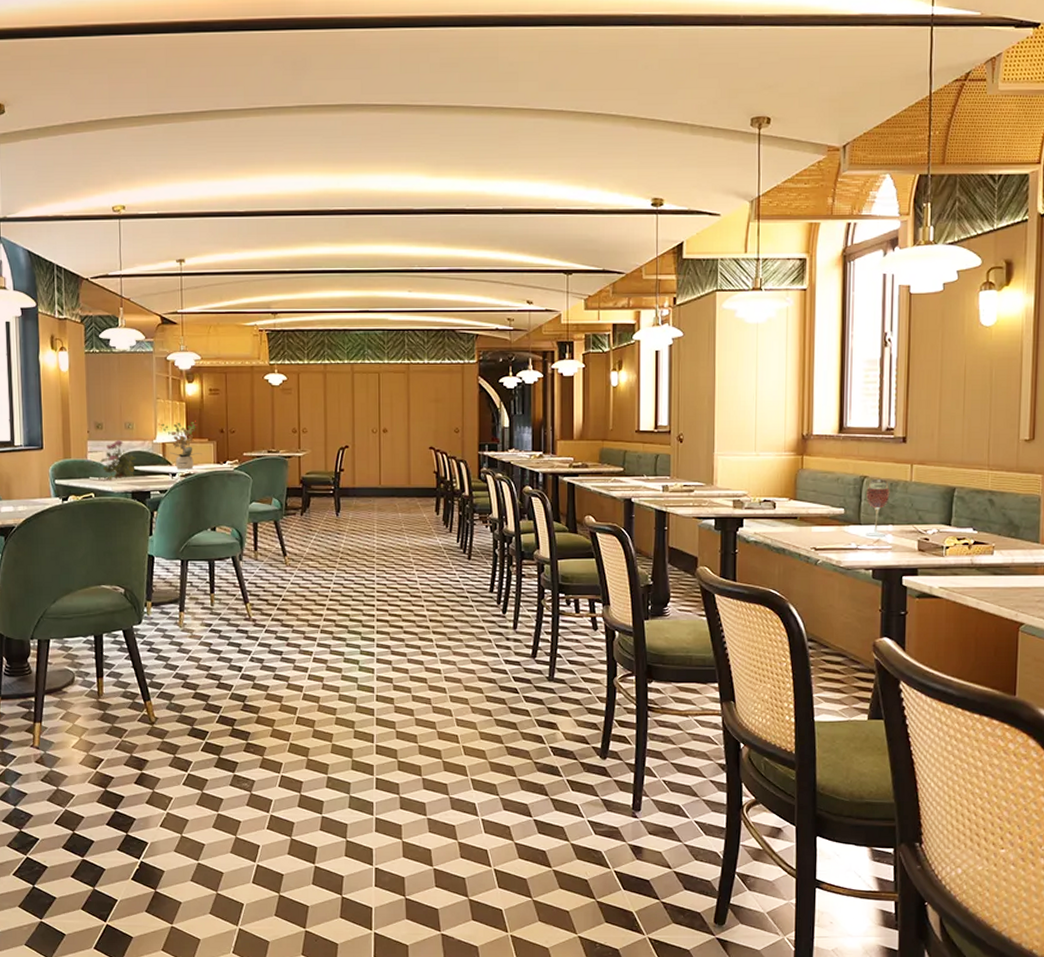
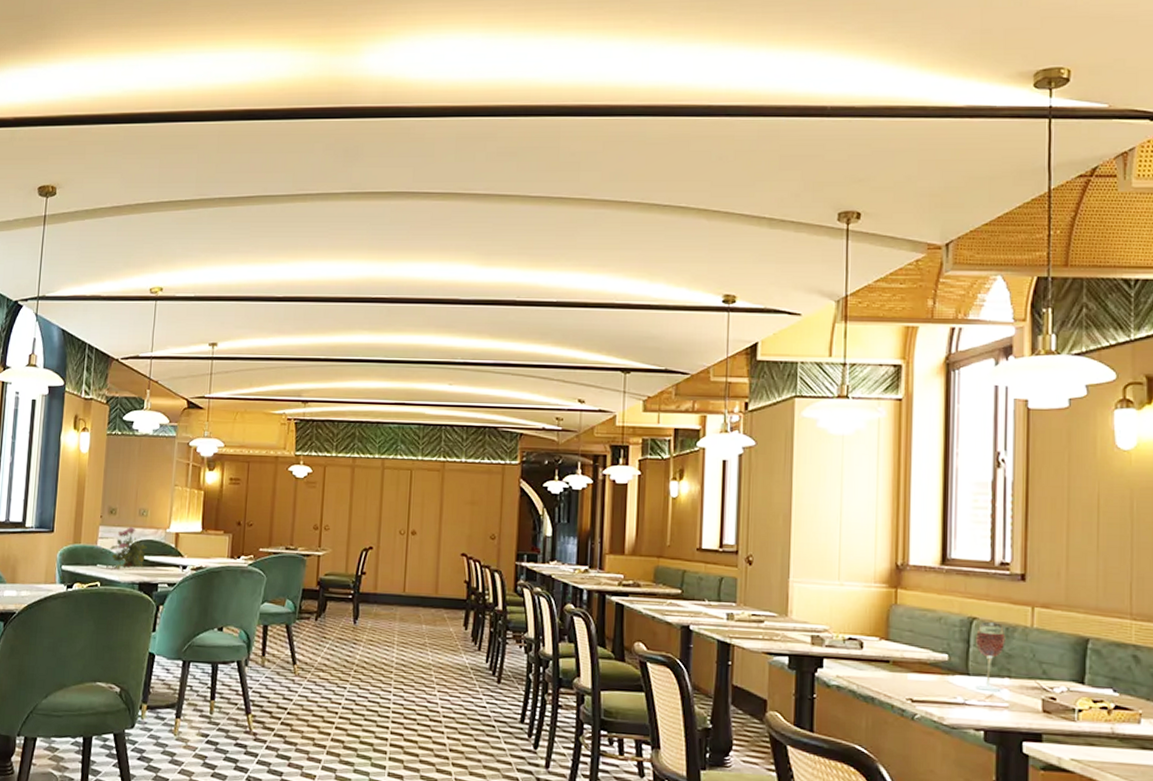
potted plant: present [158,419,203,470] -> none [174,510,217,563]

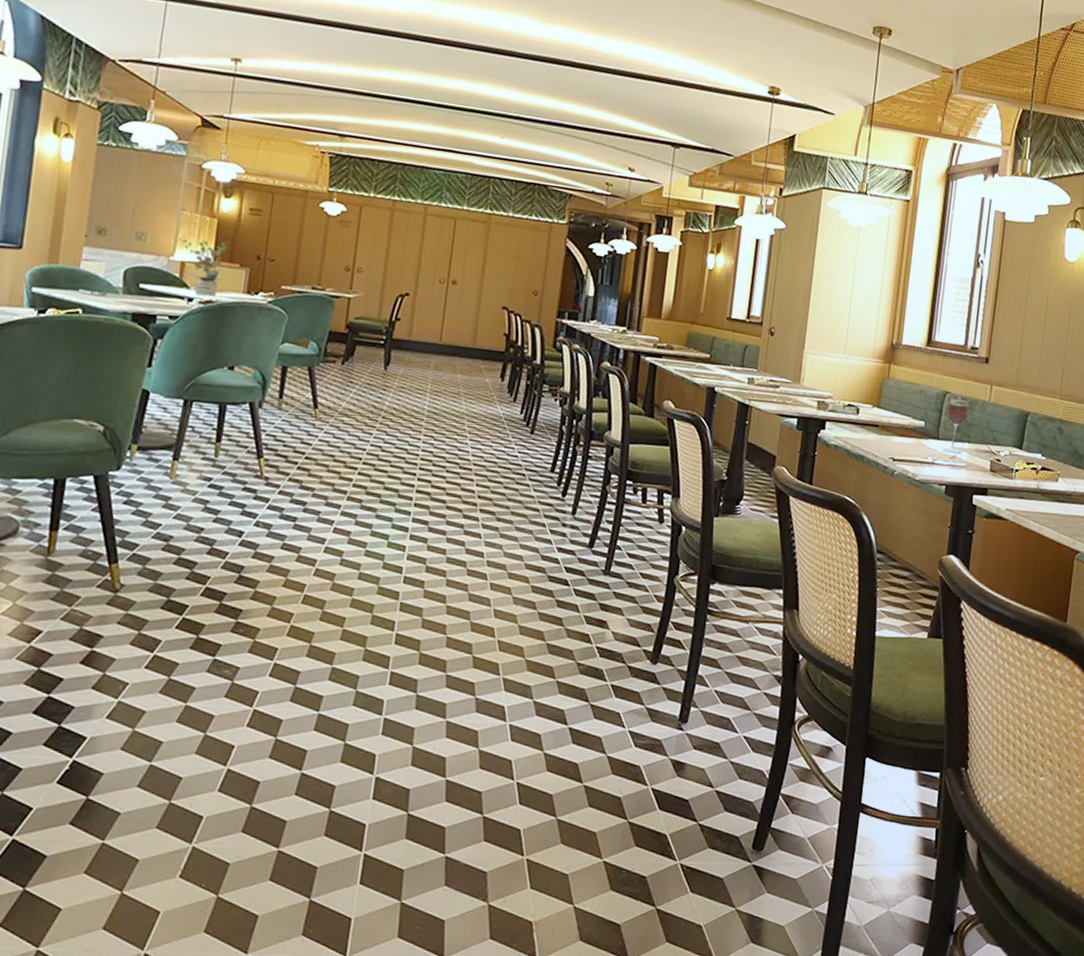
flower bouquet: present [110,527,147,571] -> none [96,251,145,298]
potted plant: none [174,510,217,563] -> present [179,238,231,297]

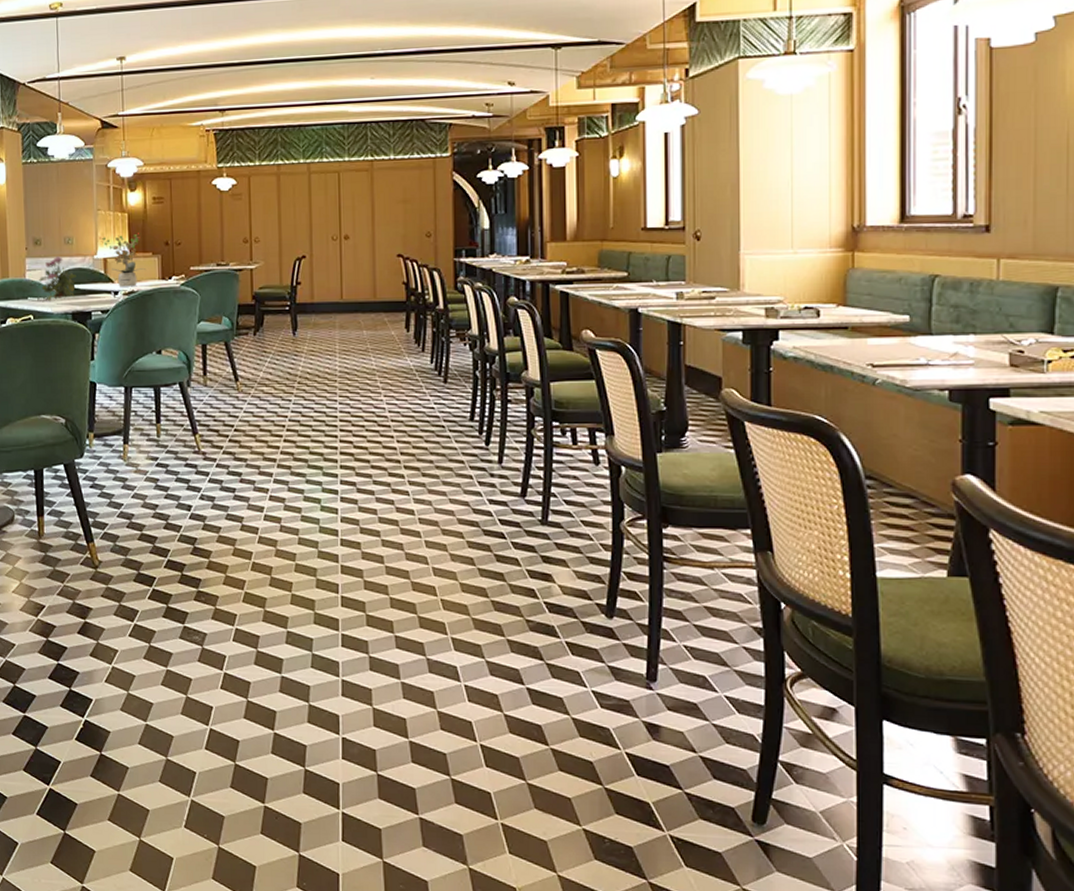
flower bouquet: none [96,251,145,298] -> present [39,257,76,302]
wineglass: present [942,396,969,455] -> none [938,278,970,351]

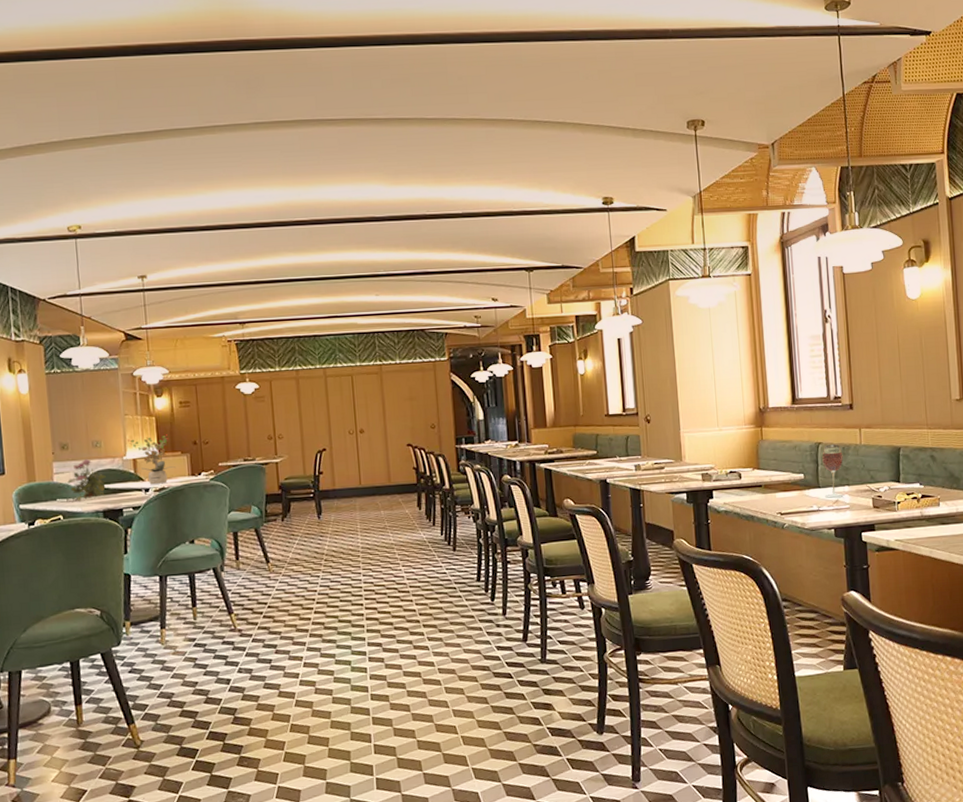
wineglass: none [938,278,970,351] -> present [822,444,843,499]

